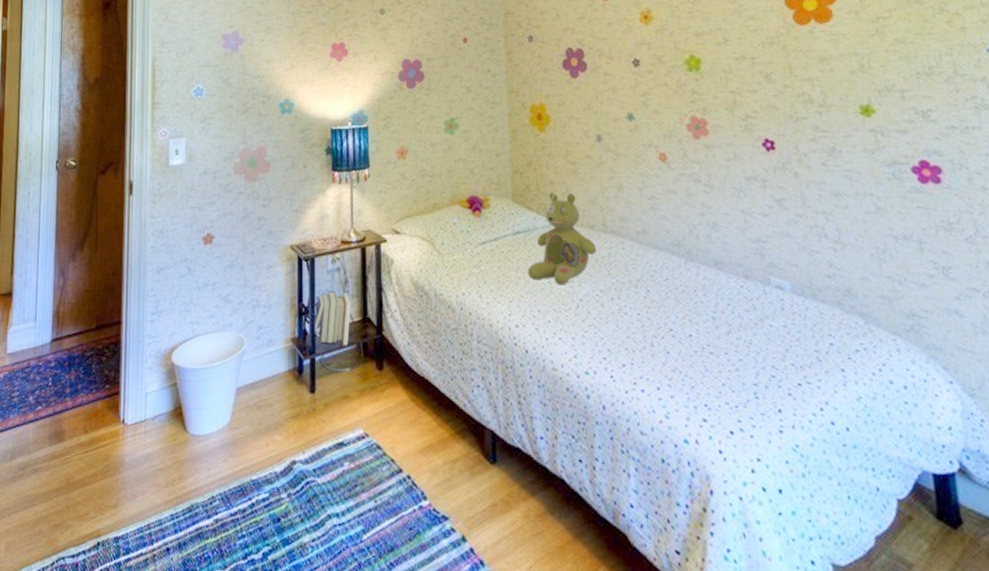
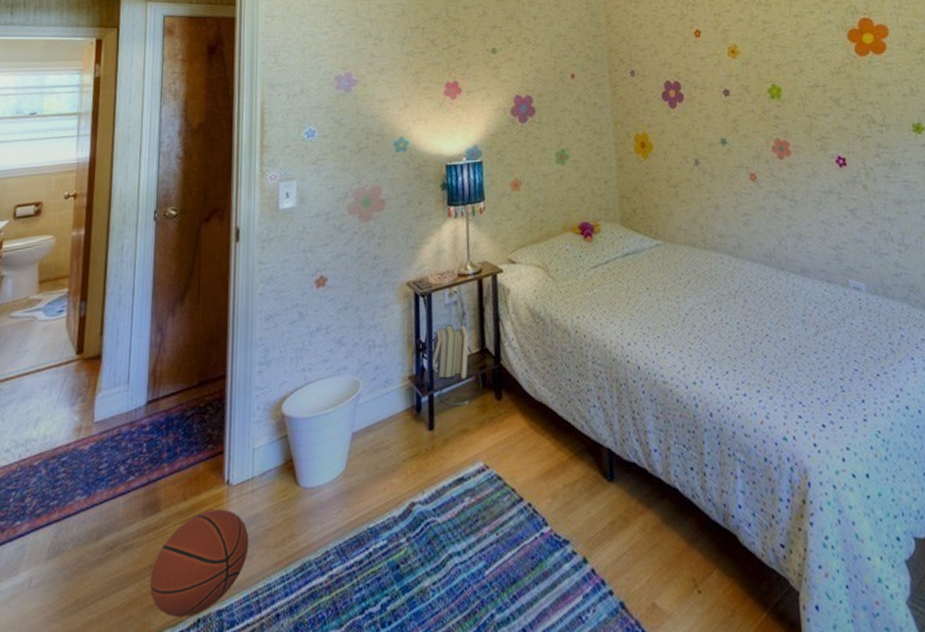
basketball: none [56,445,142,539] -> present [150,509,249,618]
stuffed bear: present [527,192,597,285] -> none [636,215,699,302]

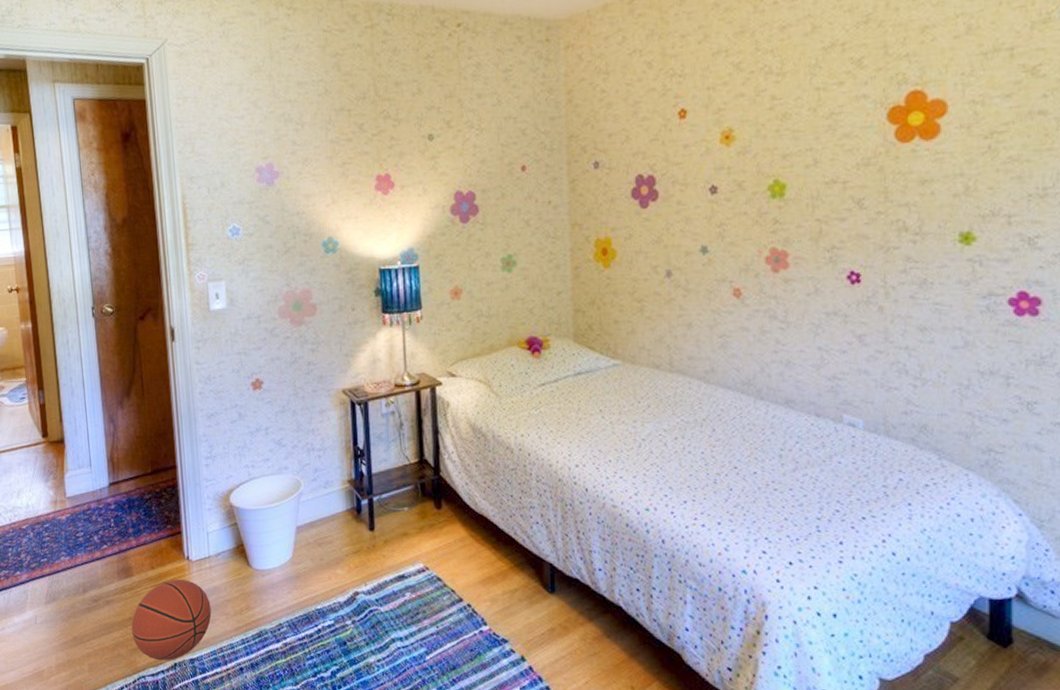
books: present [426,325,469,382] -> none [365,434,408,487]

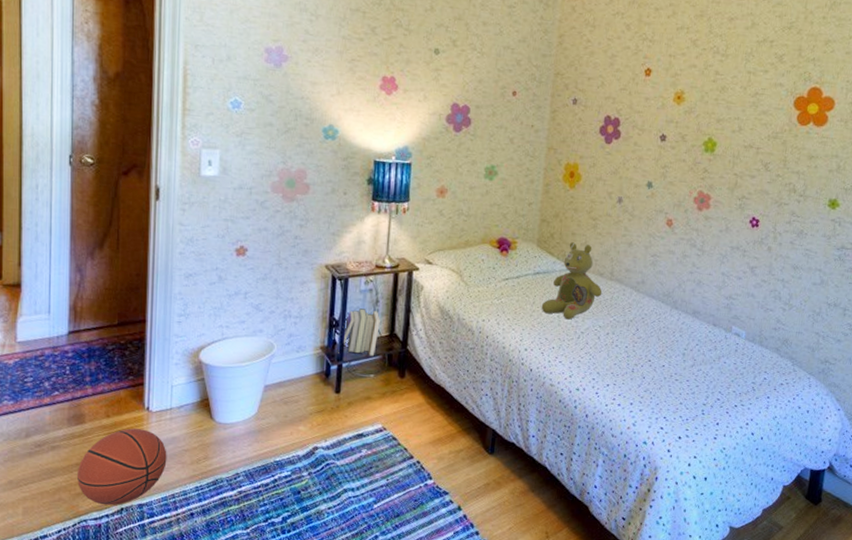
books: none [365,434,408,487] -> present [337,308,380,356]
stuffed bear: none [588,332,662,425] -> present [541,242,603,320]

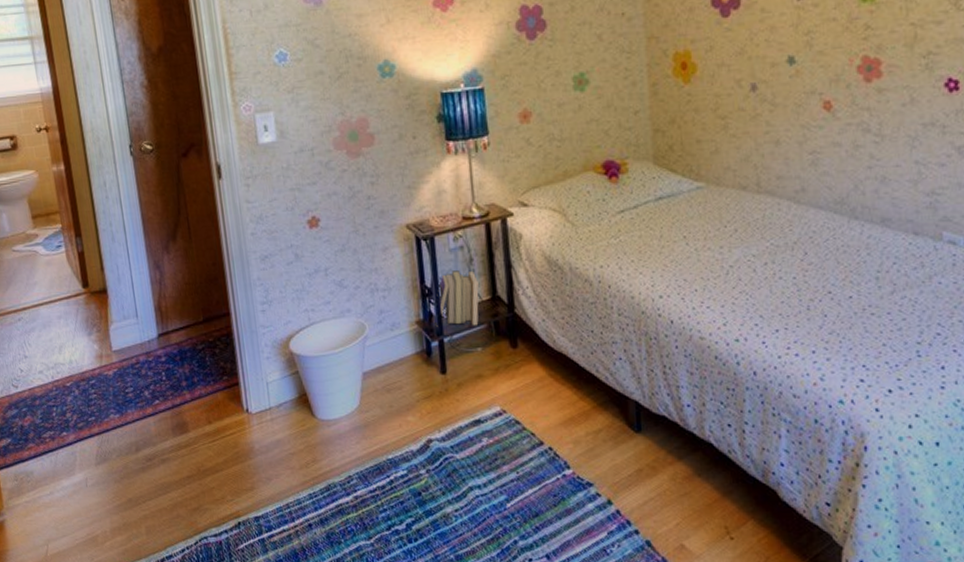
basketball: present [77,428,167,506] -> none [189,434,276,520]
stuffed bear: present [541,242,603,320] -> none [671,152,750,252]

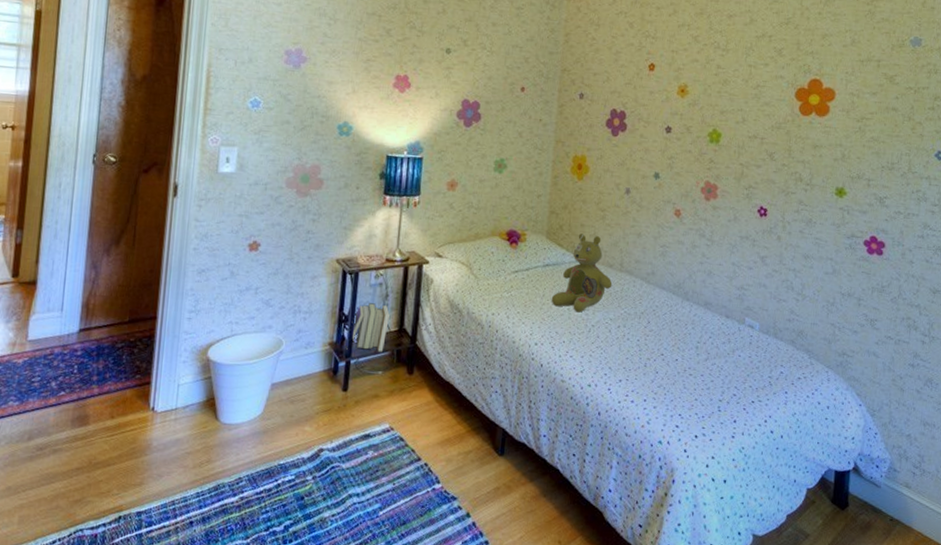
stuffed bear: none [671,152,750,252] -> present [551,233,613,313]

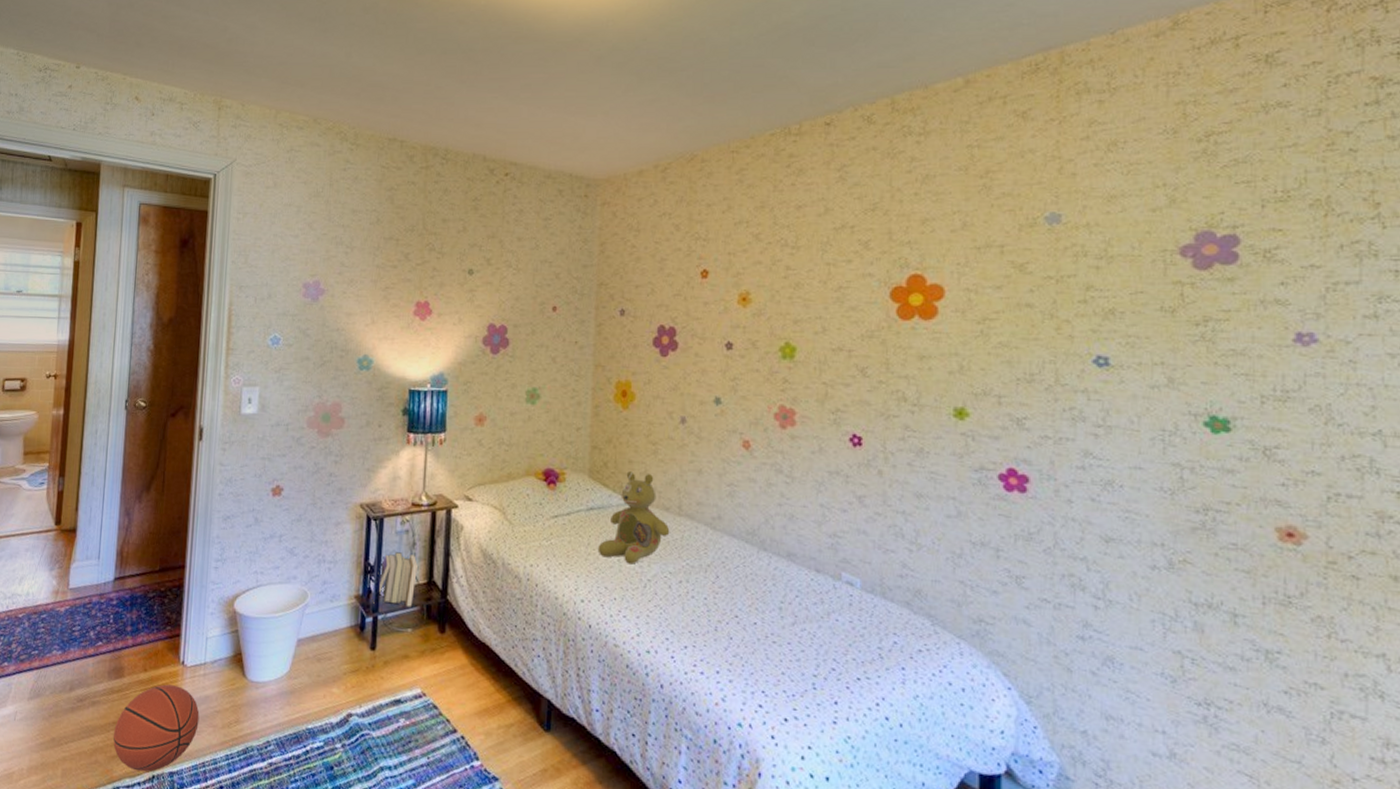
basketball: none [76,430,170,513] -> present [113,684,200,772]

